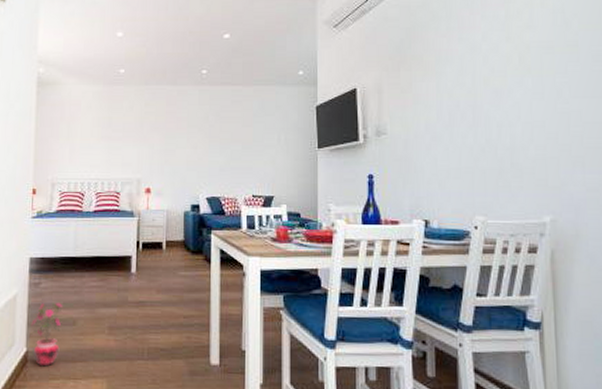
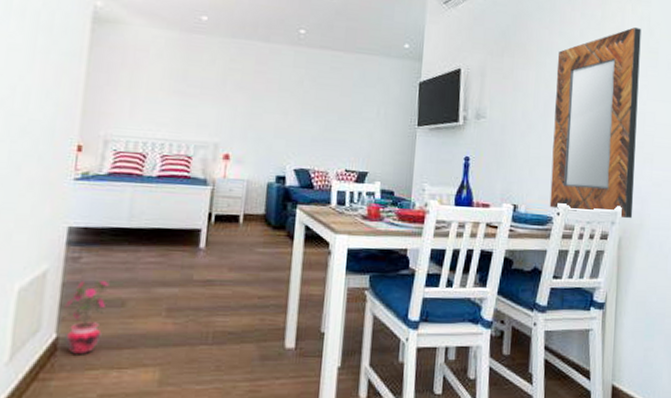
home mirror: none [459,22,566,230] -> present [549,27,641,219]

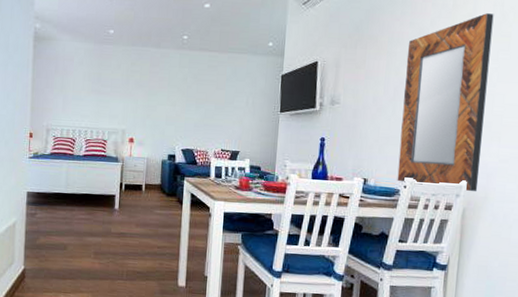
potted plant: present [62,279,109,355] -> none [27,230,56,282]

